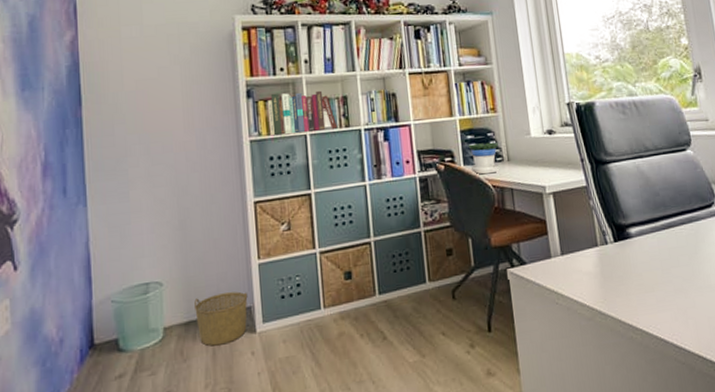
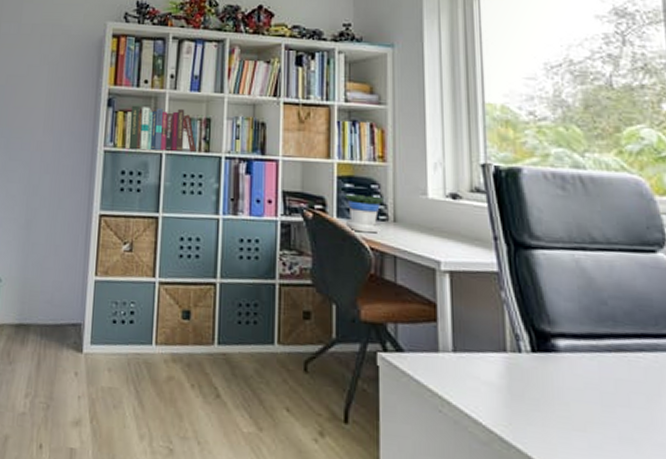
basket: present [194,291,248,347] -> none [27,302,80,357]

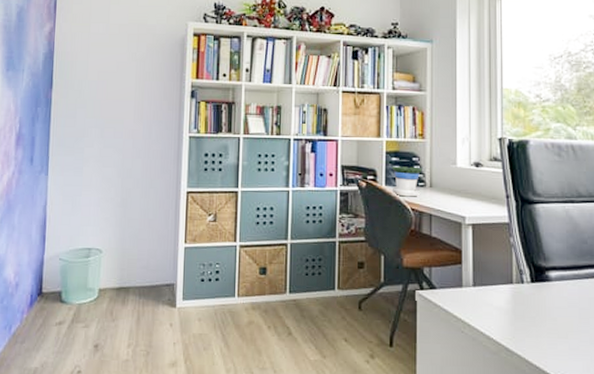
books: present [126,105,197,153] -> none [208,96,269,136]

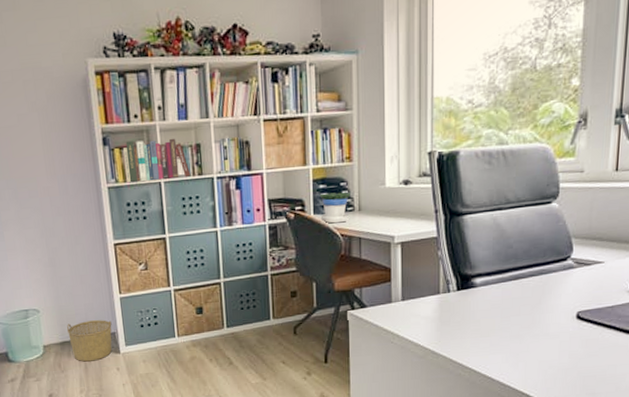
basket: none [126,268,172,313] -> present [67,320,112,362]
books: none [208,96,269,136] -> present [123,138,191,183]

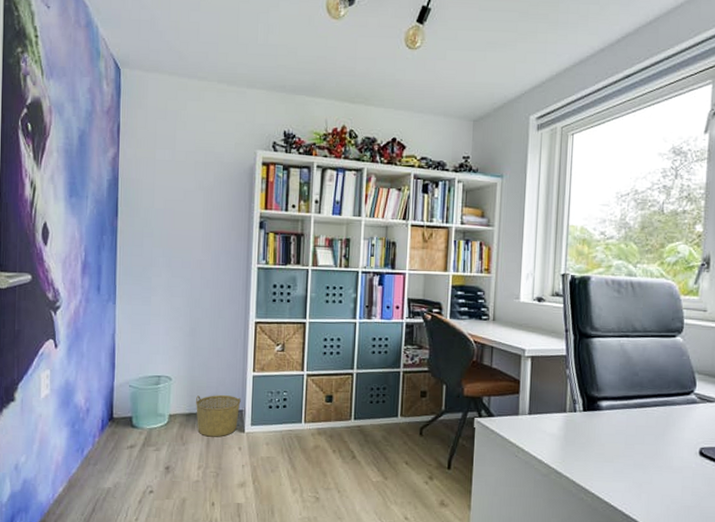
books: present [123,138,191,183] -> none [277,227,338,269]
flowerpot: present [319,191,351,224] -> none [457,300,486,330]

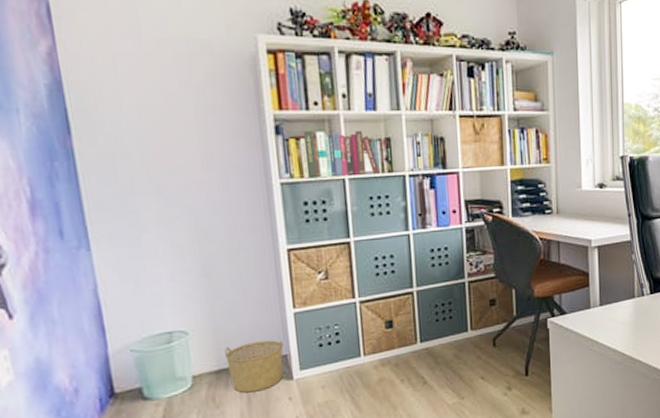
books: none [277,227,338,269] -> present [300,130,380,179]

